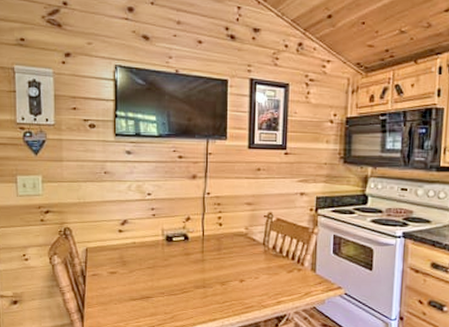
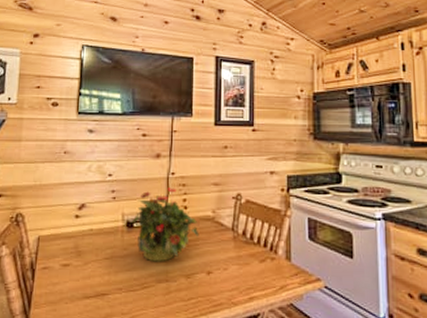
potted plant: none [170,206,233,272] -> present [130,187,199,262]

